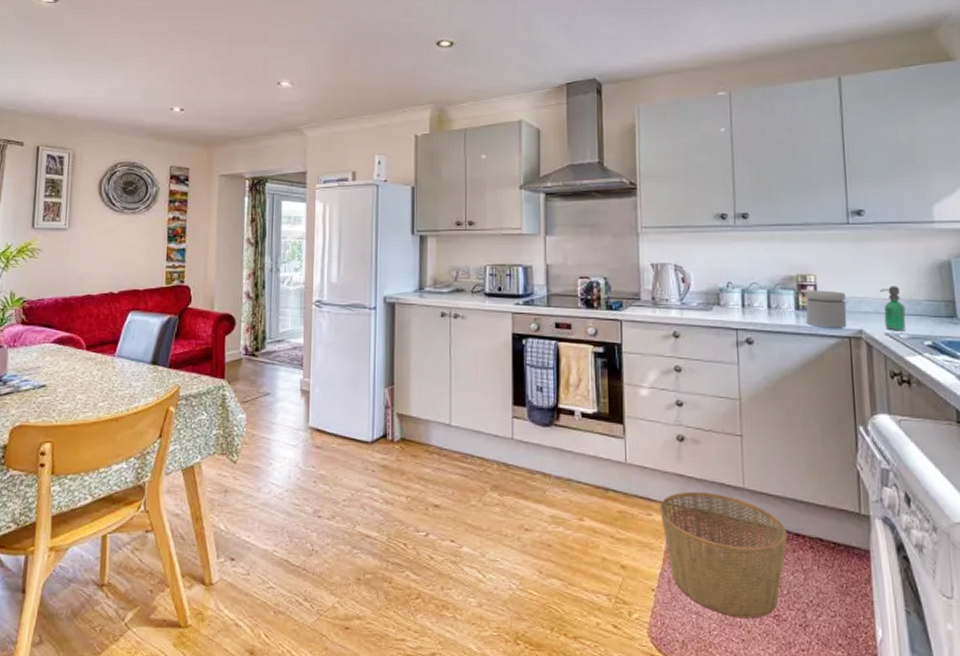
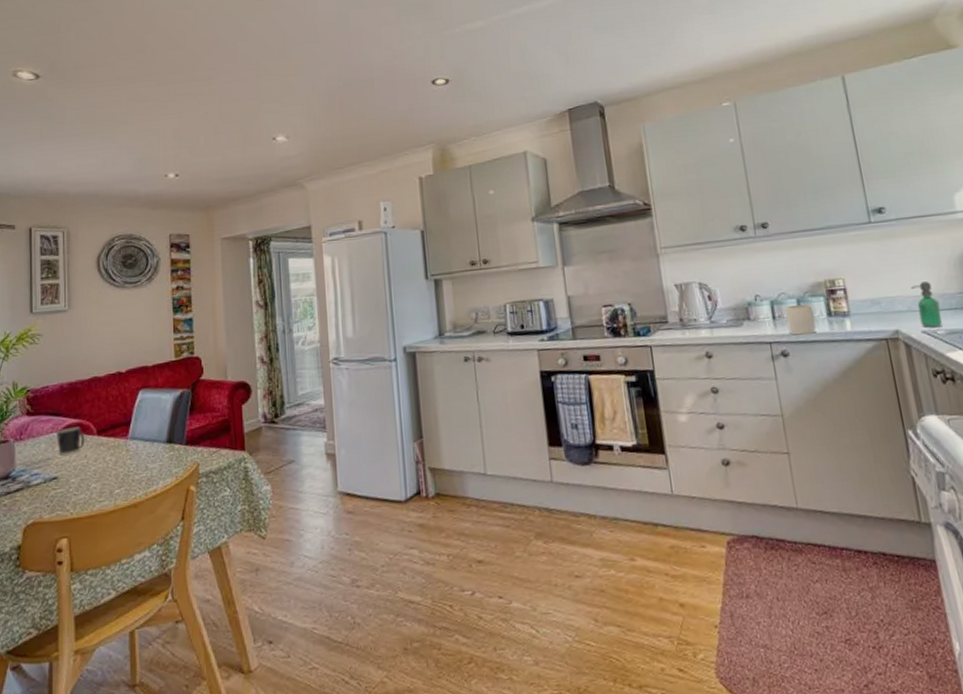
mug: none [48,340,75,366] -> present [57,426,85,456]
basket: present [659,491,788,619] -> none [712,516,850,647]
mug: none [755,295,784,326] -> present [785,304,817,336]
jar: present [805,291,847,328] -> none [836,293,882,333]

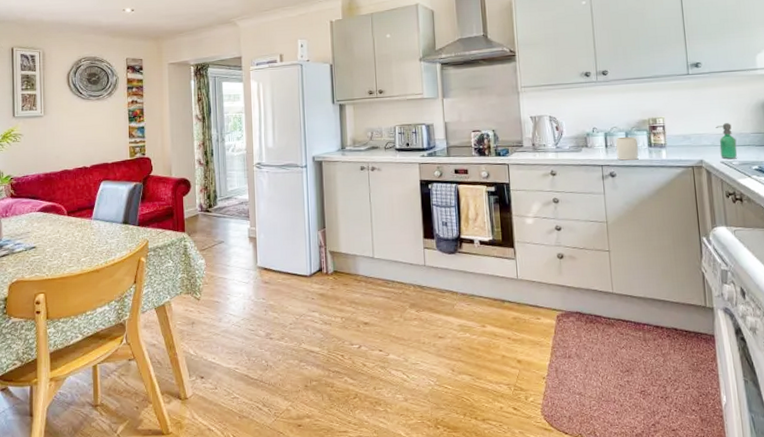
mug: present [57,426,85,456] -> none [35,208,58,230]

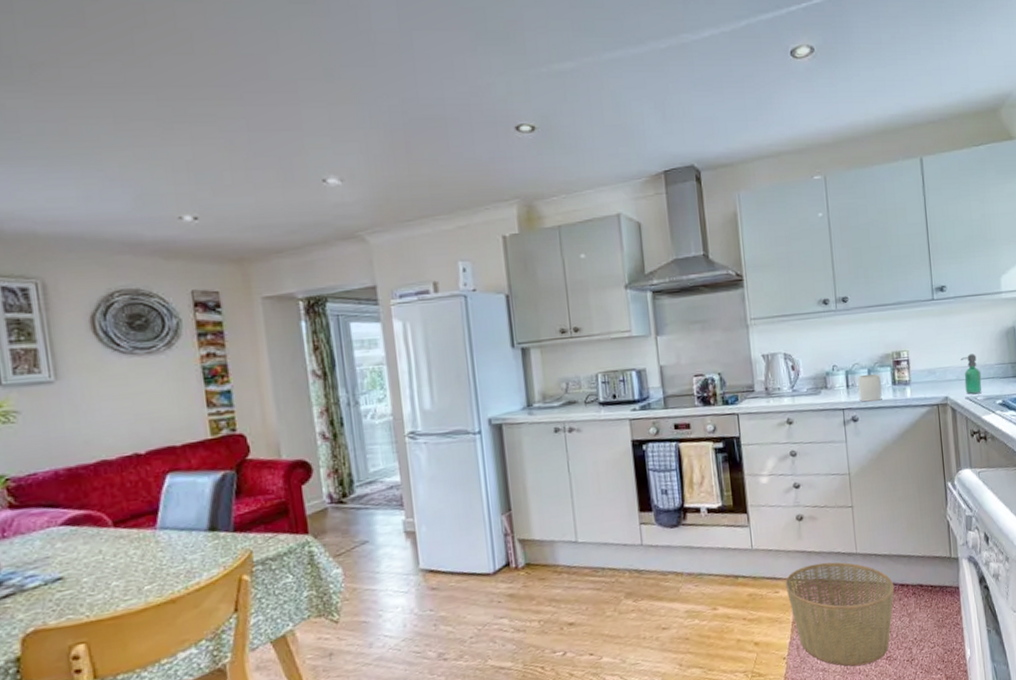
basket: none [546,297,649,395] -> present [785,562,895,666]

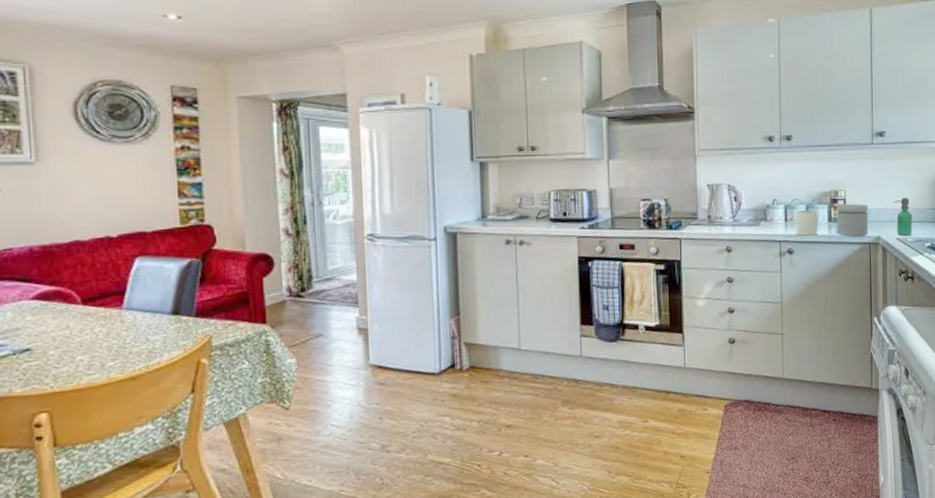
basket: present [785,562,895,666] -> none [714,384,817,484]
jar: none [900,363,935,399] -> present [837,204,868,236]

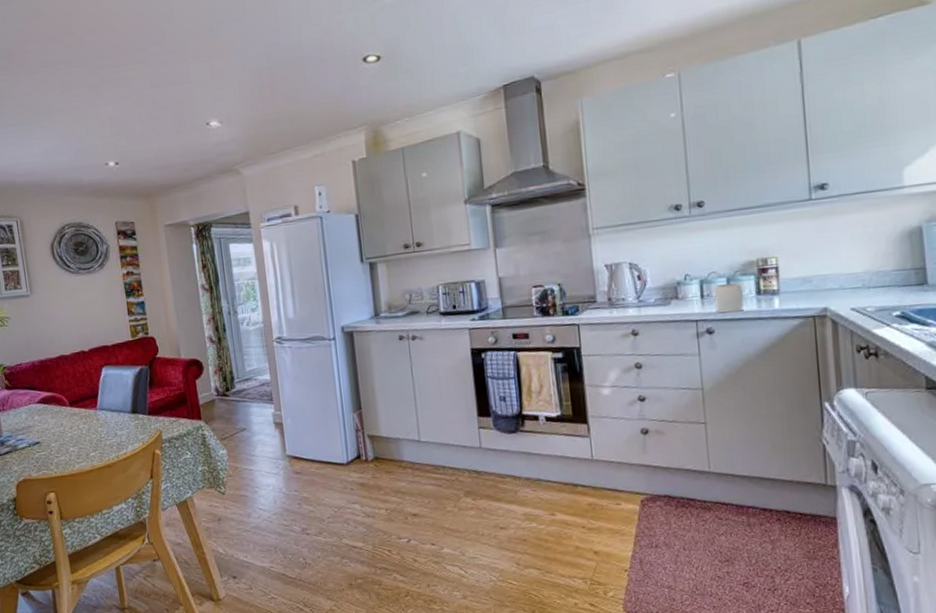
jar: present [837,204,868,236] -> none [767,271,811,310]
soap dispenser: present [894,198,913,236] -> none [845,259,874,306]

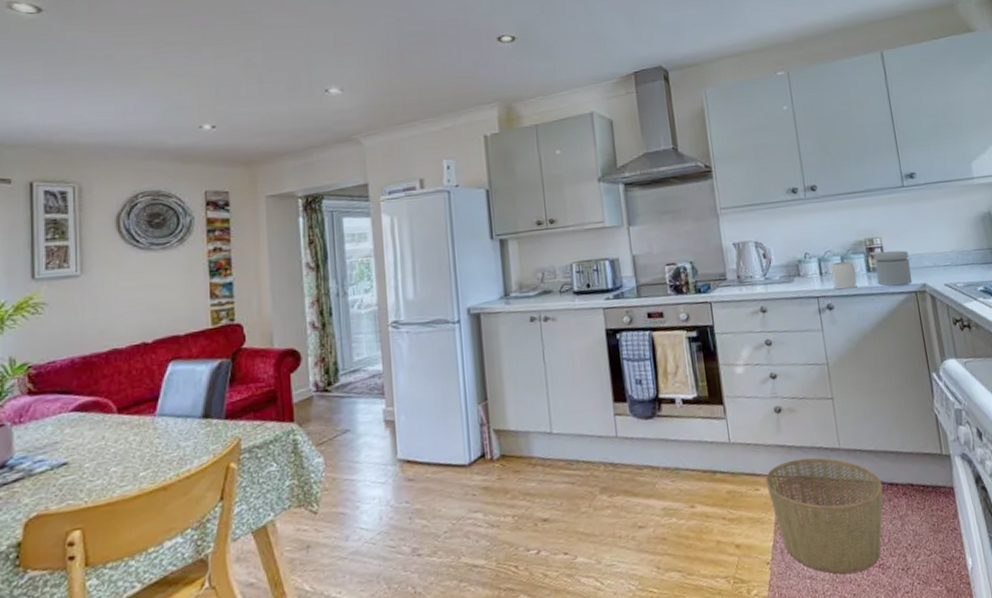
basket: none [627,478,755,588] -> present [765,457,883,574]
jar: none [767,271,811,310] -> present [874,250,913,287]

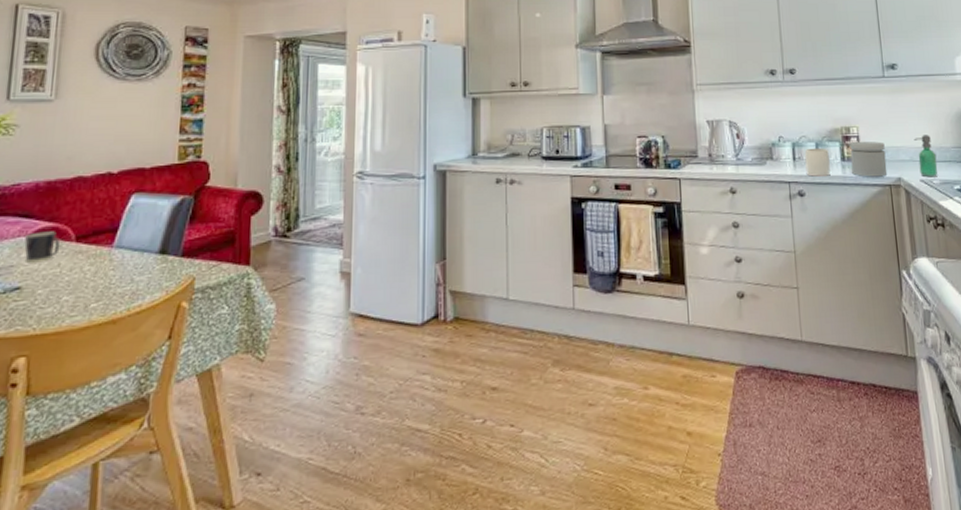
mug: none [66,405,103,439] -> present [24,231,61,263]
basket: present [765,457,883,574] -> none [723,347,844,474]
soap dispenser: none [936,240,961,282] -> present [914,135,938,178]

